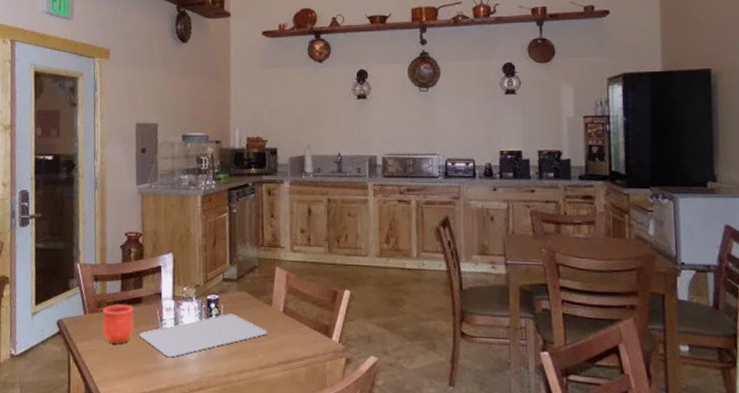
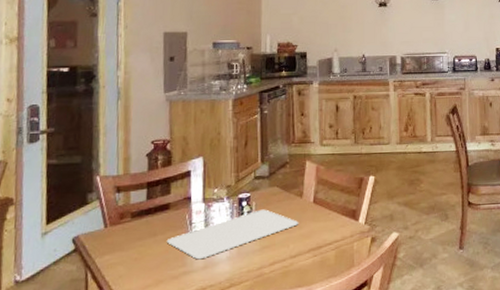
mug: present [103,304,134,343] -> none [126,213,161,253]

